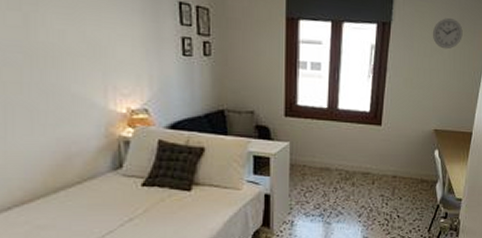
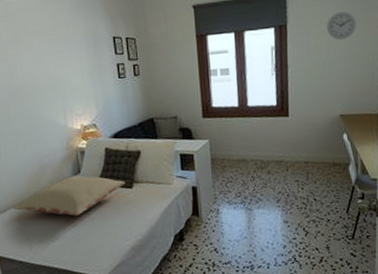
pillow: none [22,171,182,221] -> present [13,175,125,217]

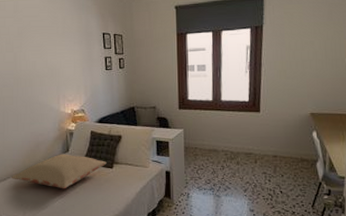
wall clock: present [327,12,357,40] -> none [302,15,332,42]

